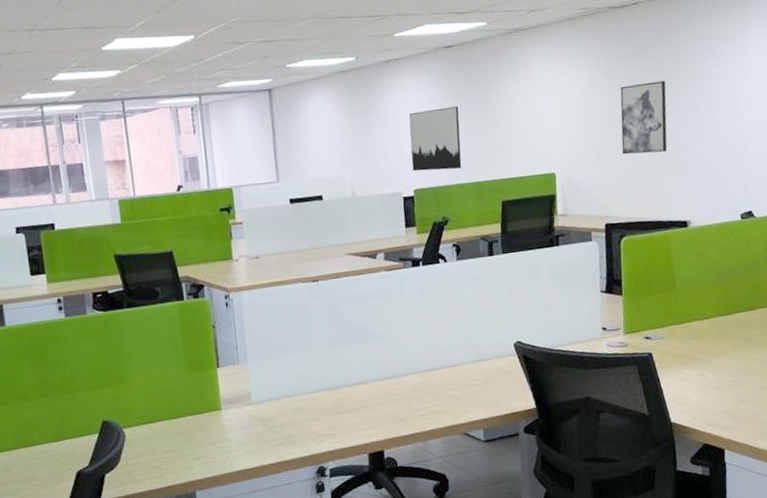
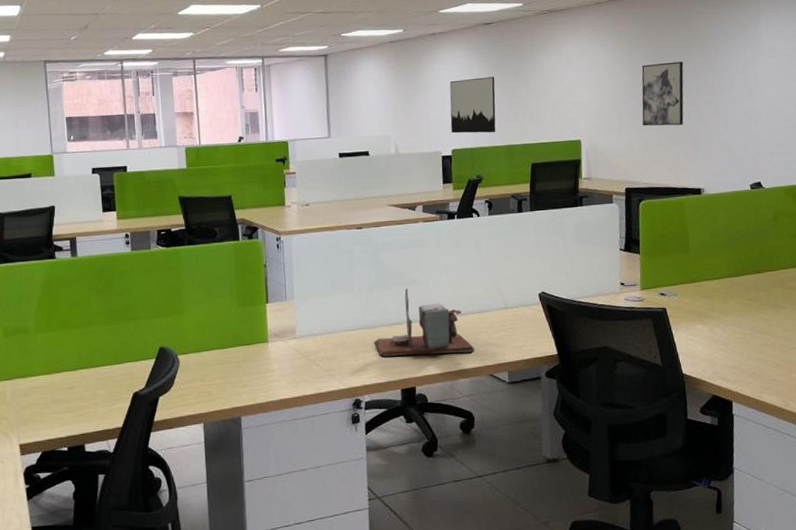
desk organizer: none [338,343,446,419] -> present [375,287,474,357]

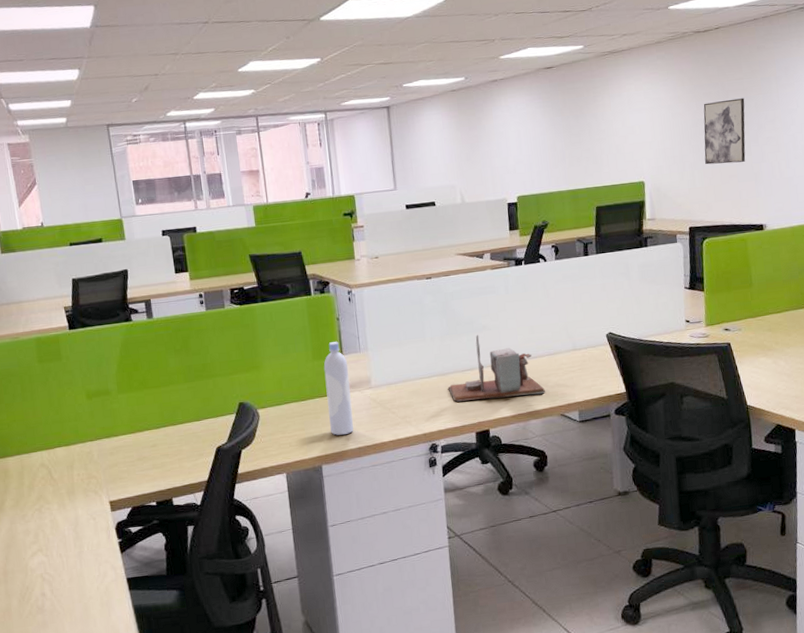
bottle: none [248,289,276,386] -> present [323,341,354,435]
wall art: present [449,77,496,134] -> none [512,121,560,180]

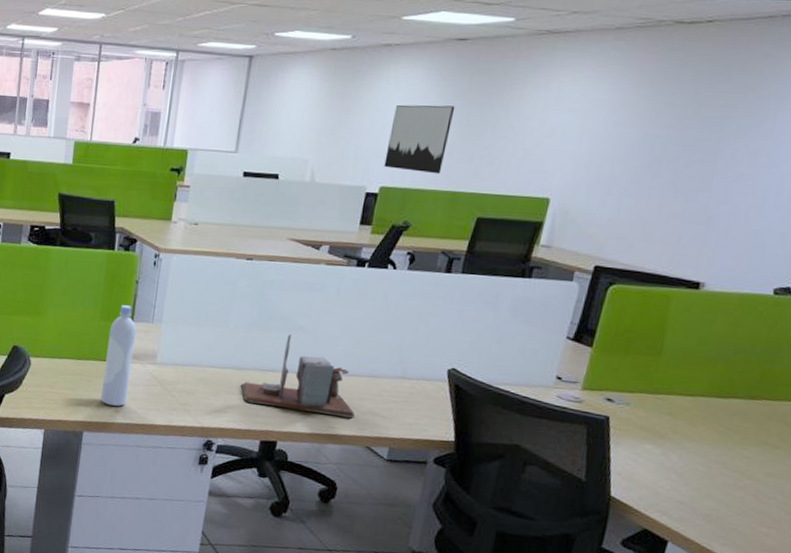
wall art: none [512,121,560,180] -> present [384,104,455,174]
wall art: present [703,98,746,165] -> none [641,115,723,199]

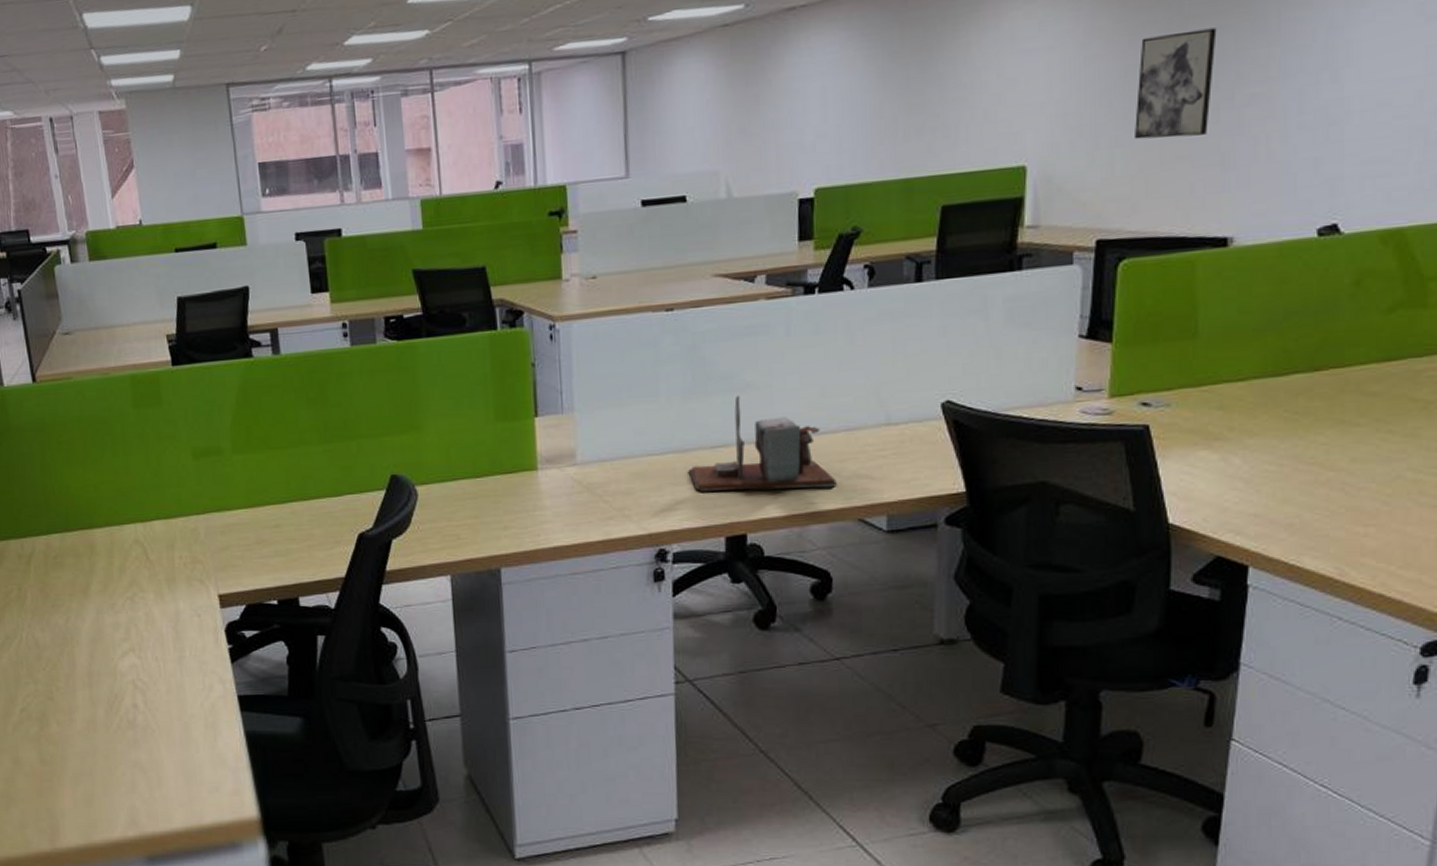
bottle: present [101,305,137,407] -> none [509,397,549,528]
wall art: present [384,104,455,174] -> none [814,71,889,164]
wall art: none [641,115,723,199] -> present [1135,27,1217,140]

